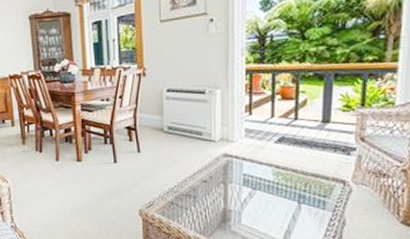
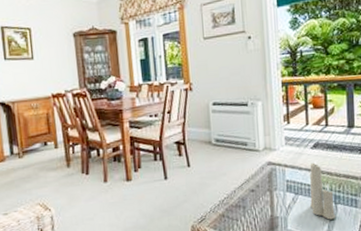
candle: none [269,156,299,219] -> present [310,161,336,220]

